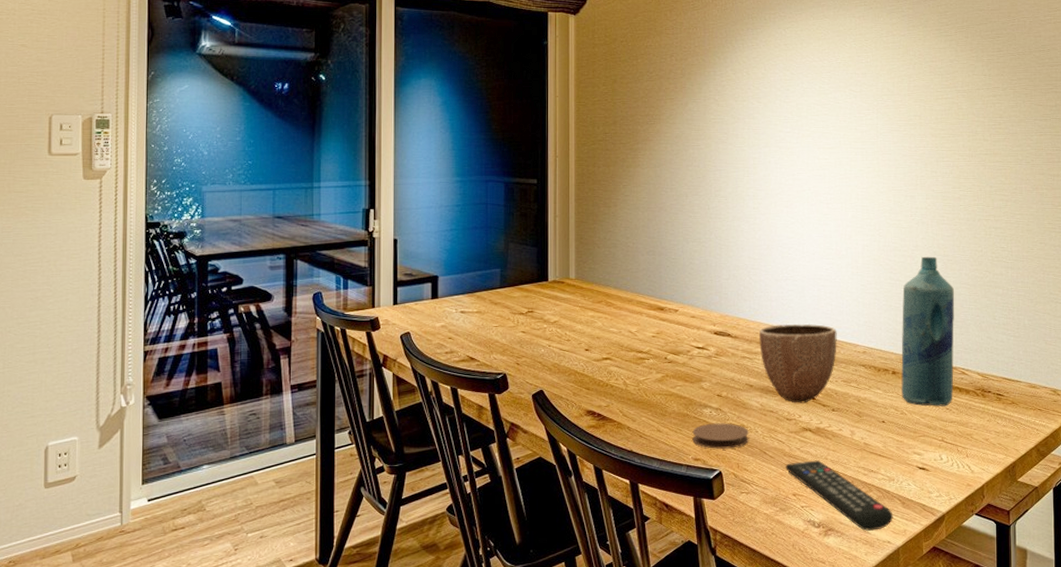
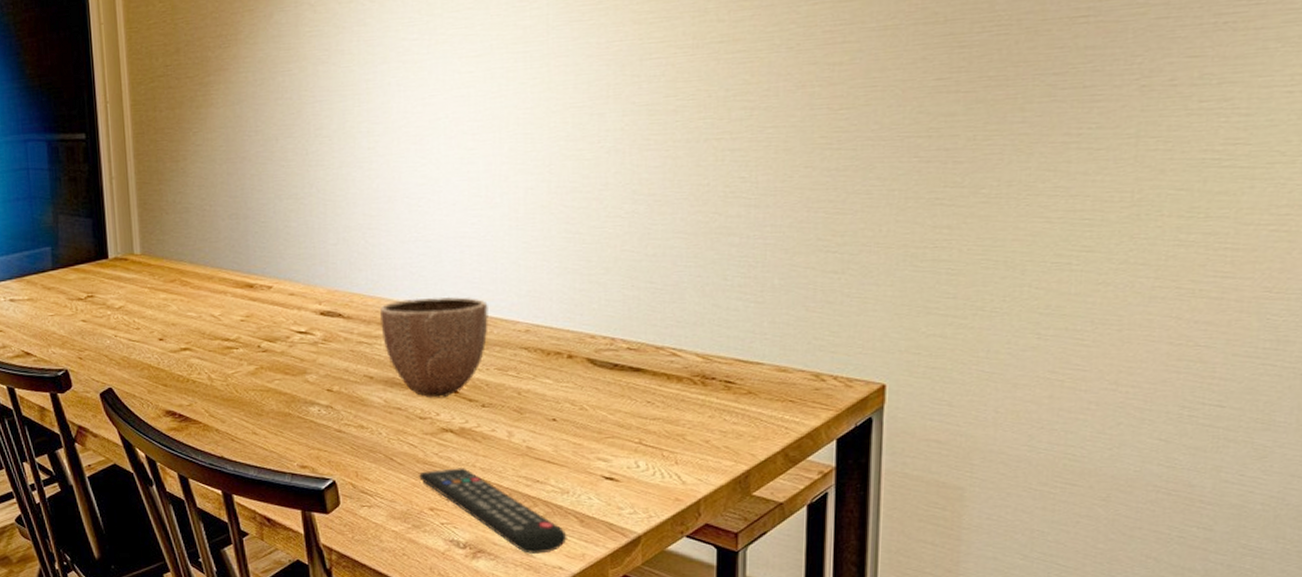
coaster: present [692,423,749,449] -> none [297,423,370,454]
bottle: present [901,256,955,407] -> none [581,197,664,399]

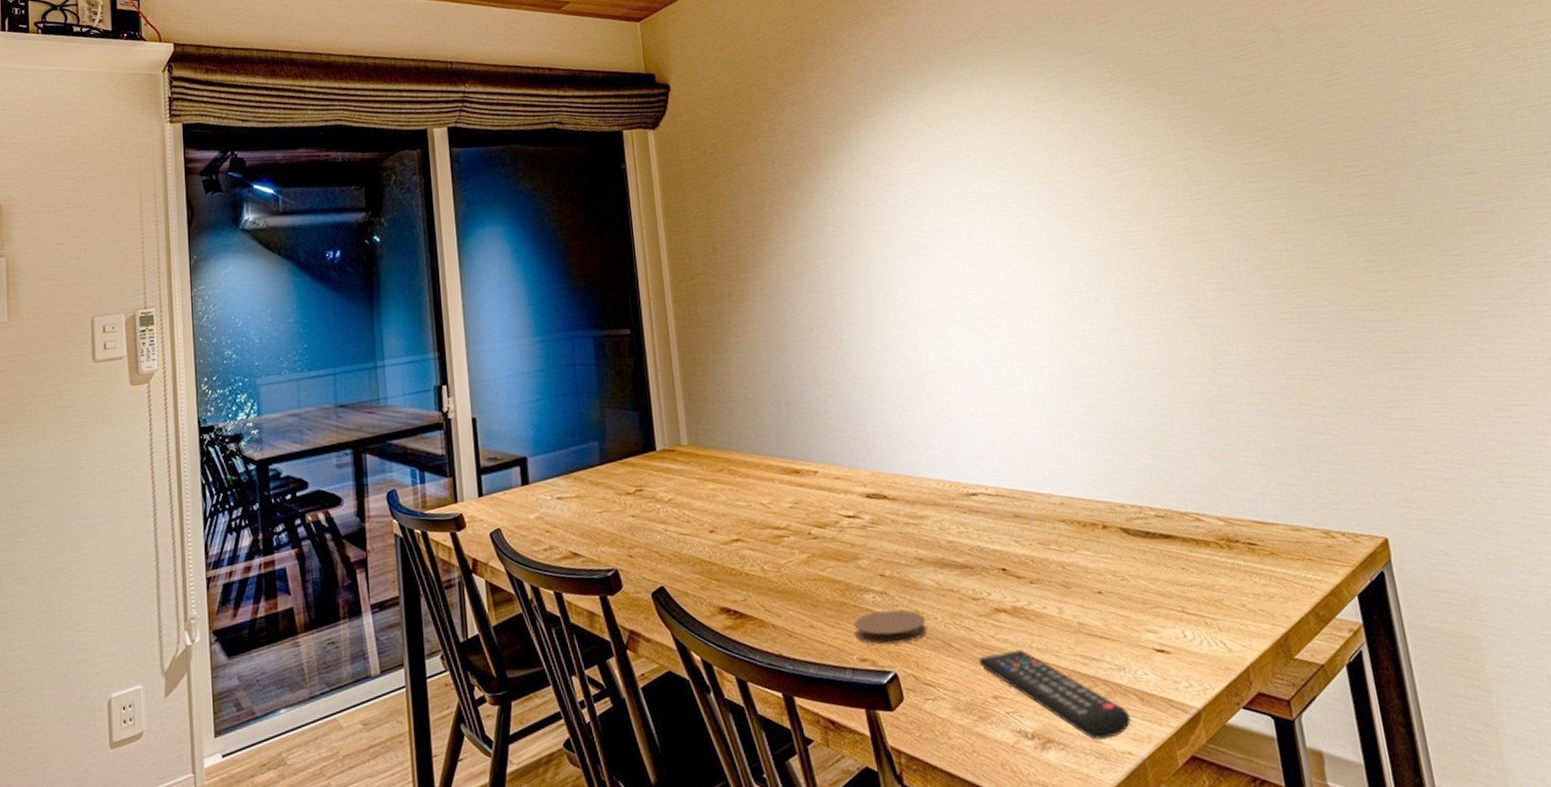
coaster: none [297,423,370,454] -> present [853,610,927,645]
decorative bowl: present [380,296,488,398] -> none [923,473,1026,578]

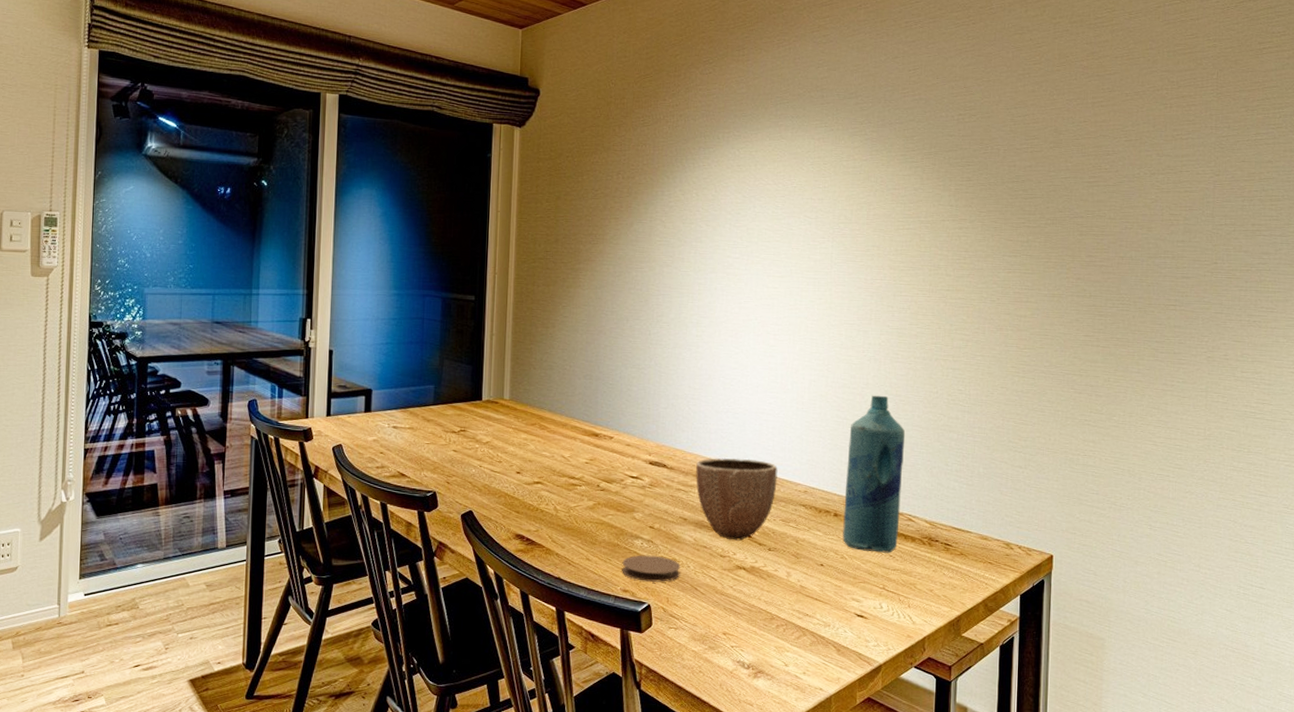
decorative bowl: none [923,473,1026,578] -> present [696,457,778,541]
remote control: present [979,649,1131,741] -> none [717,600,827,677]
bottle: none [1101,371,1189,567] -> present [843,395,906,553]

